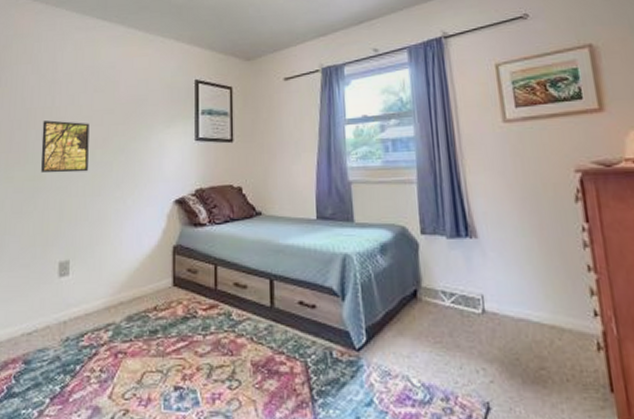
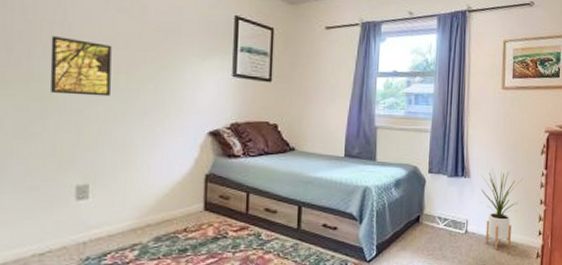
house plant: none [494,224,555,338] -> present [481,168,523,250]

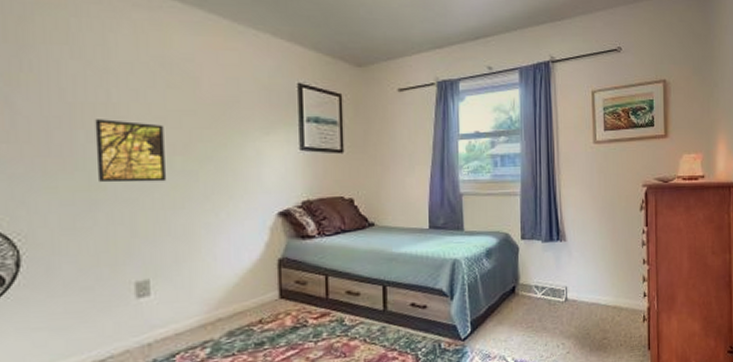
house plant: present [481,168,523,250] -> none [579,229,623,317]

